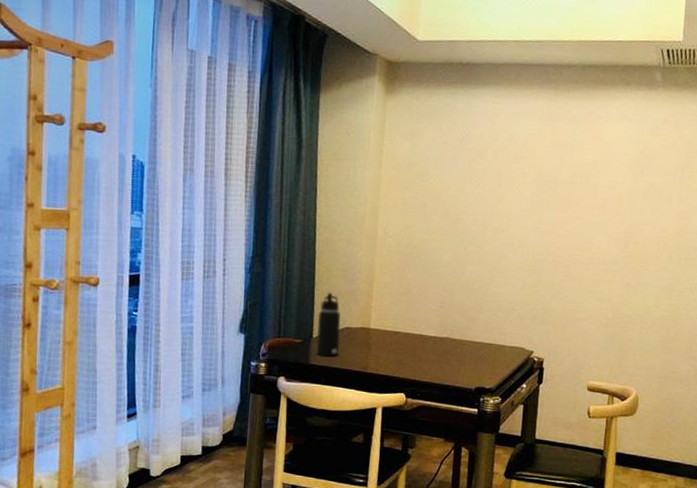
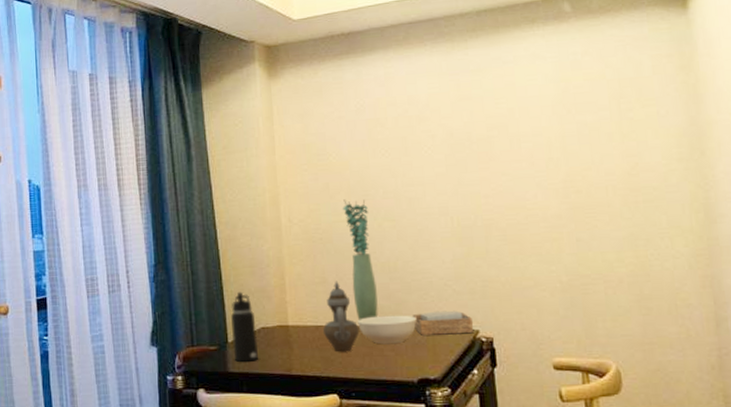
teapot: none [401,293,433,357] -> present [323,281,360,351]
vase: none [431,220,457,331] -> present [343,199,378,320]
bowl: none [432,329,483,355] -> present [357,315,417,345]
napkin holder: none [480,330,530,354] -> present [412,310,474,337]

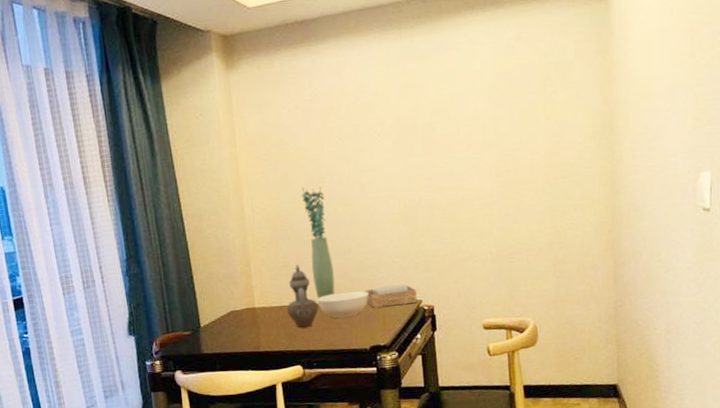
water bottle: present [231,291,258,363] -> none [201,279,229,345]

